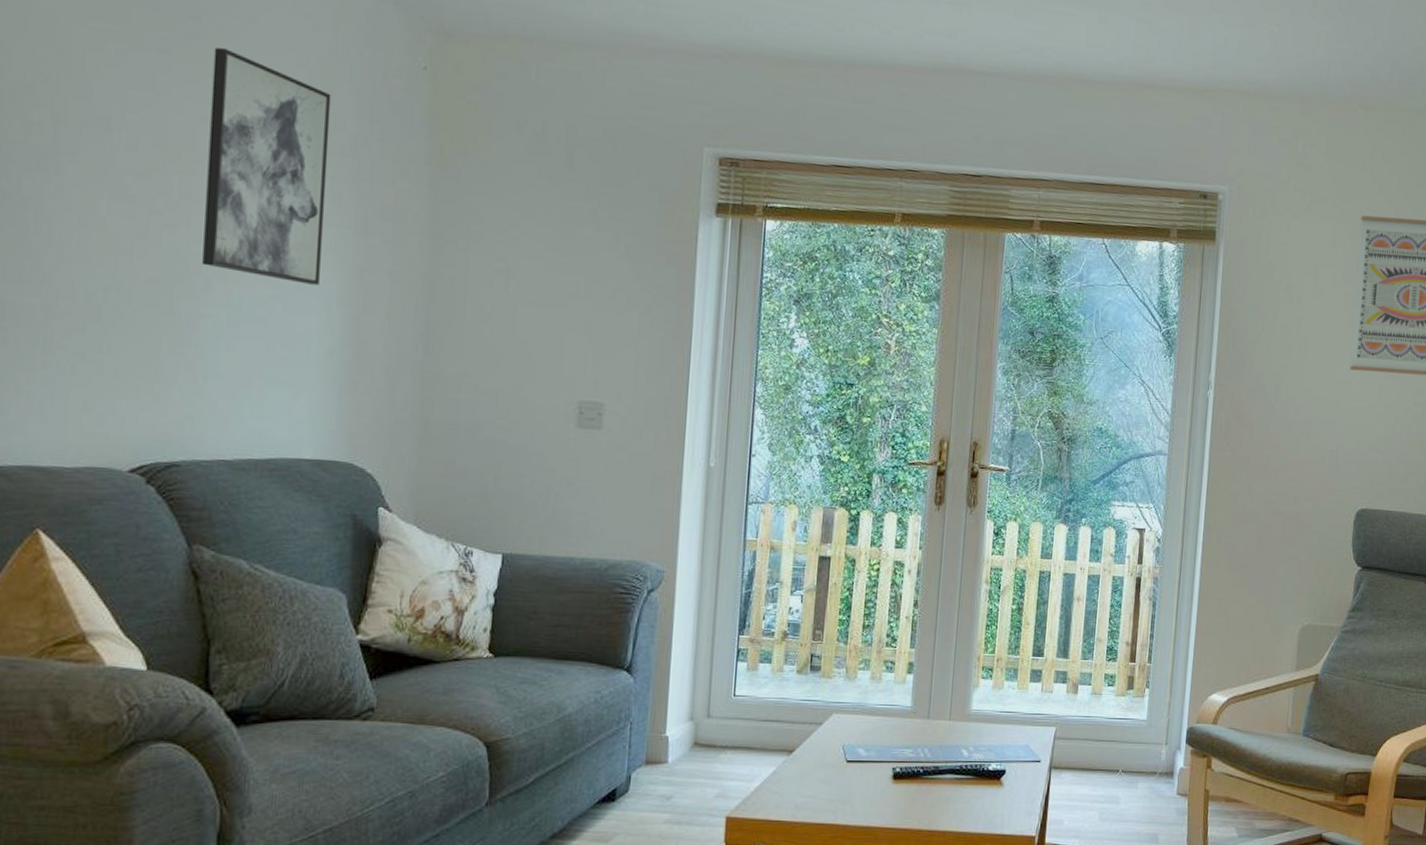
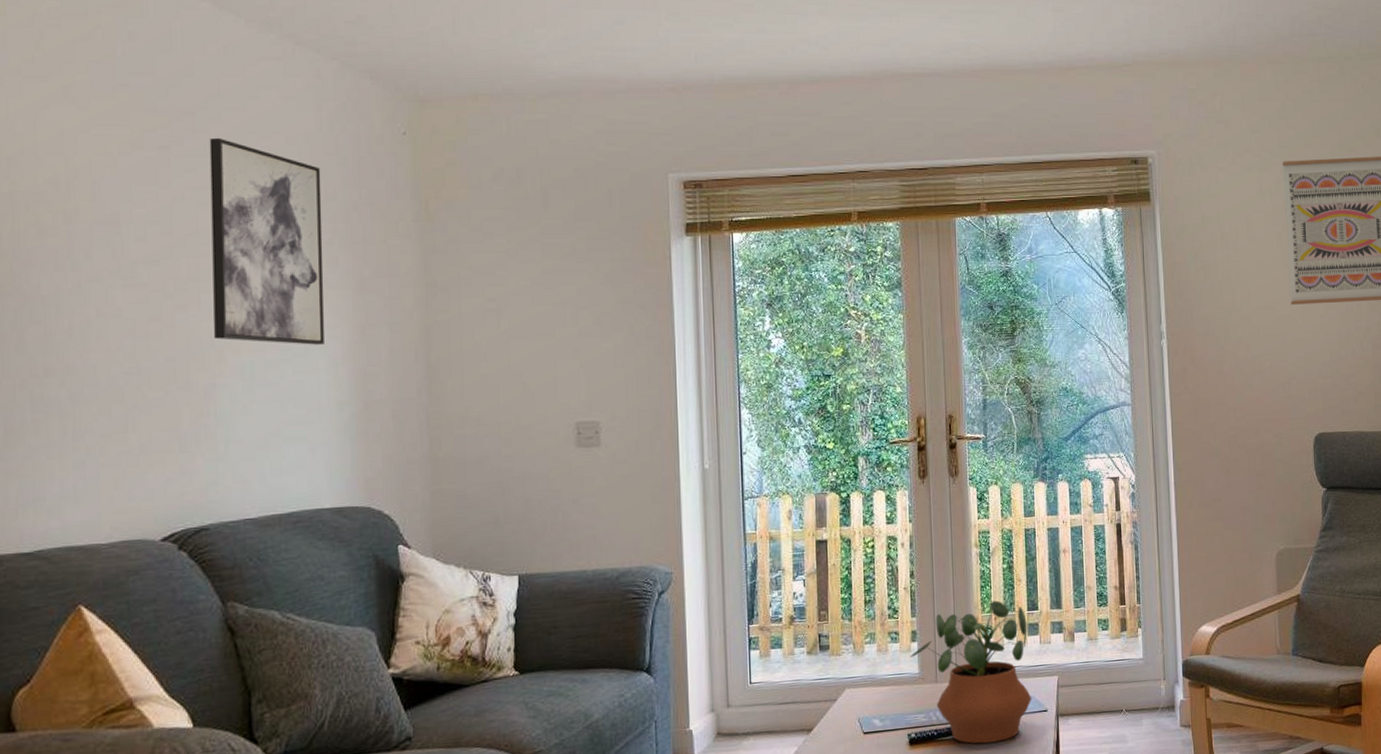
potted plant: none [904,641,1031,787] -> present [910,600,1032,744]

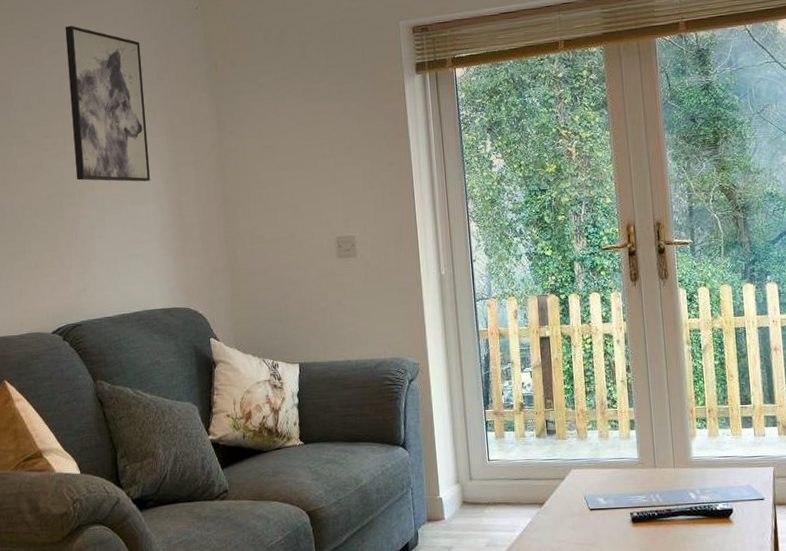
potted plant: present [910,600,1032,744] -> none [629,394,749,526]

